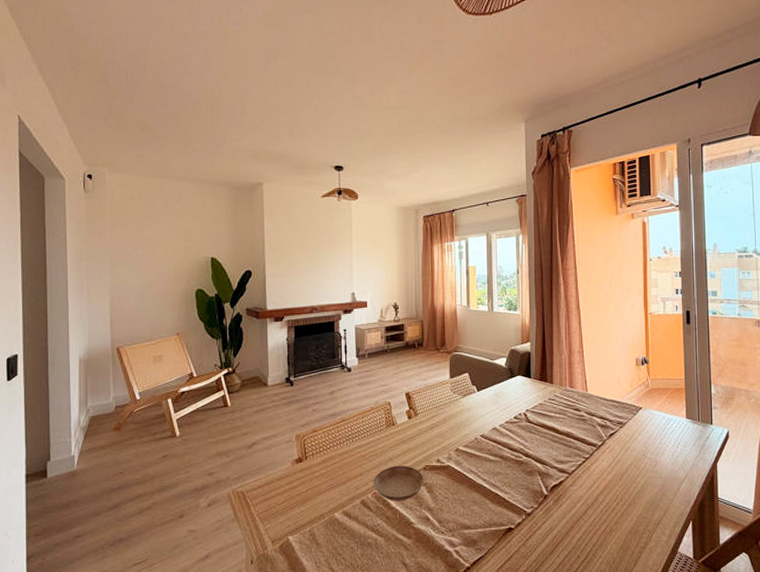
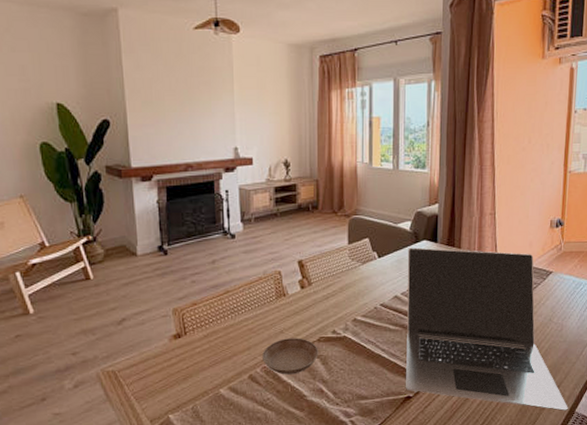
laptop: none [504,382,670,551] -> present [406,247,568,411]

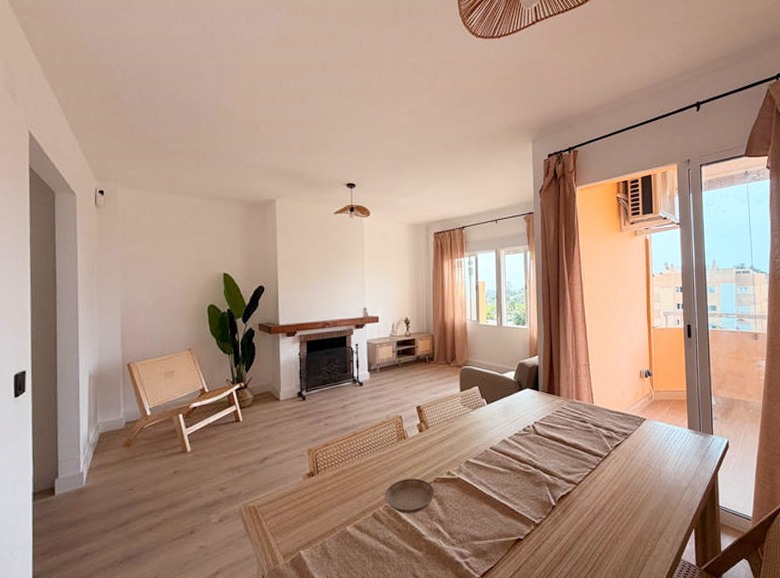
laptop: present [406,247,568,411] -> none [513,395,674,558]

